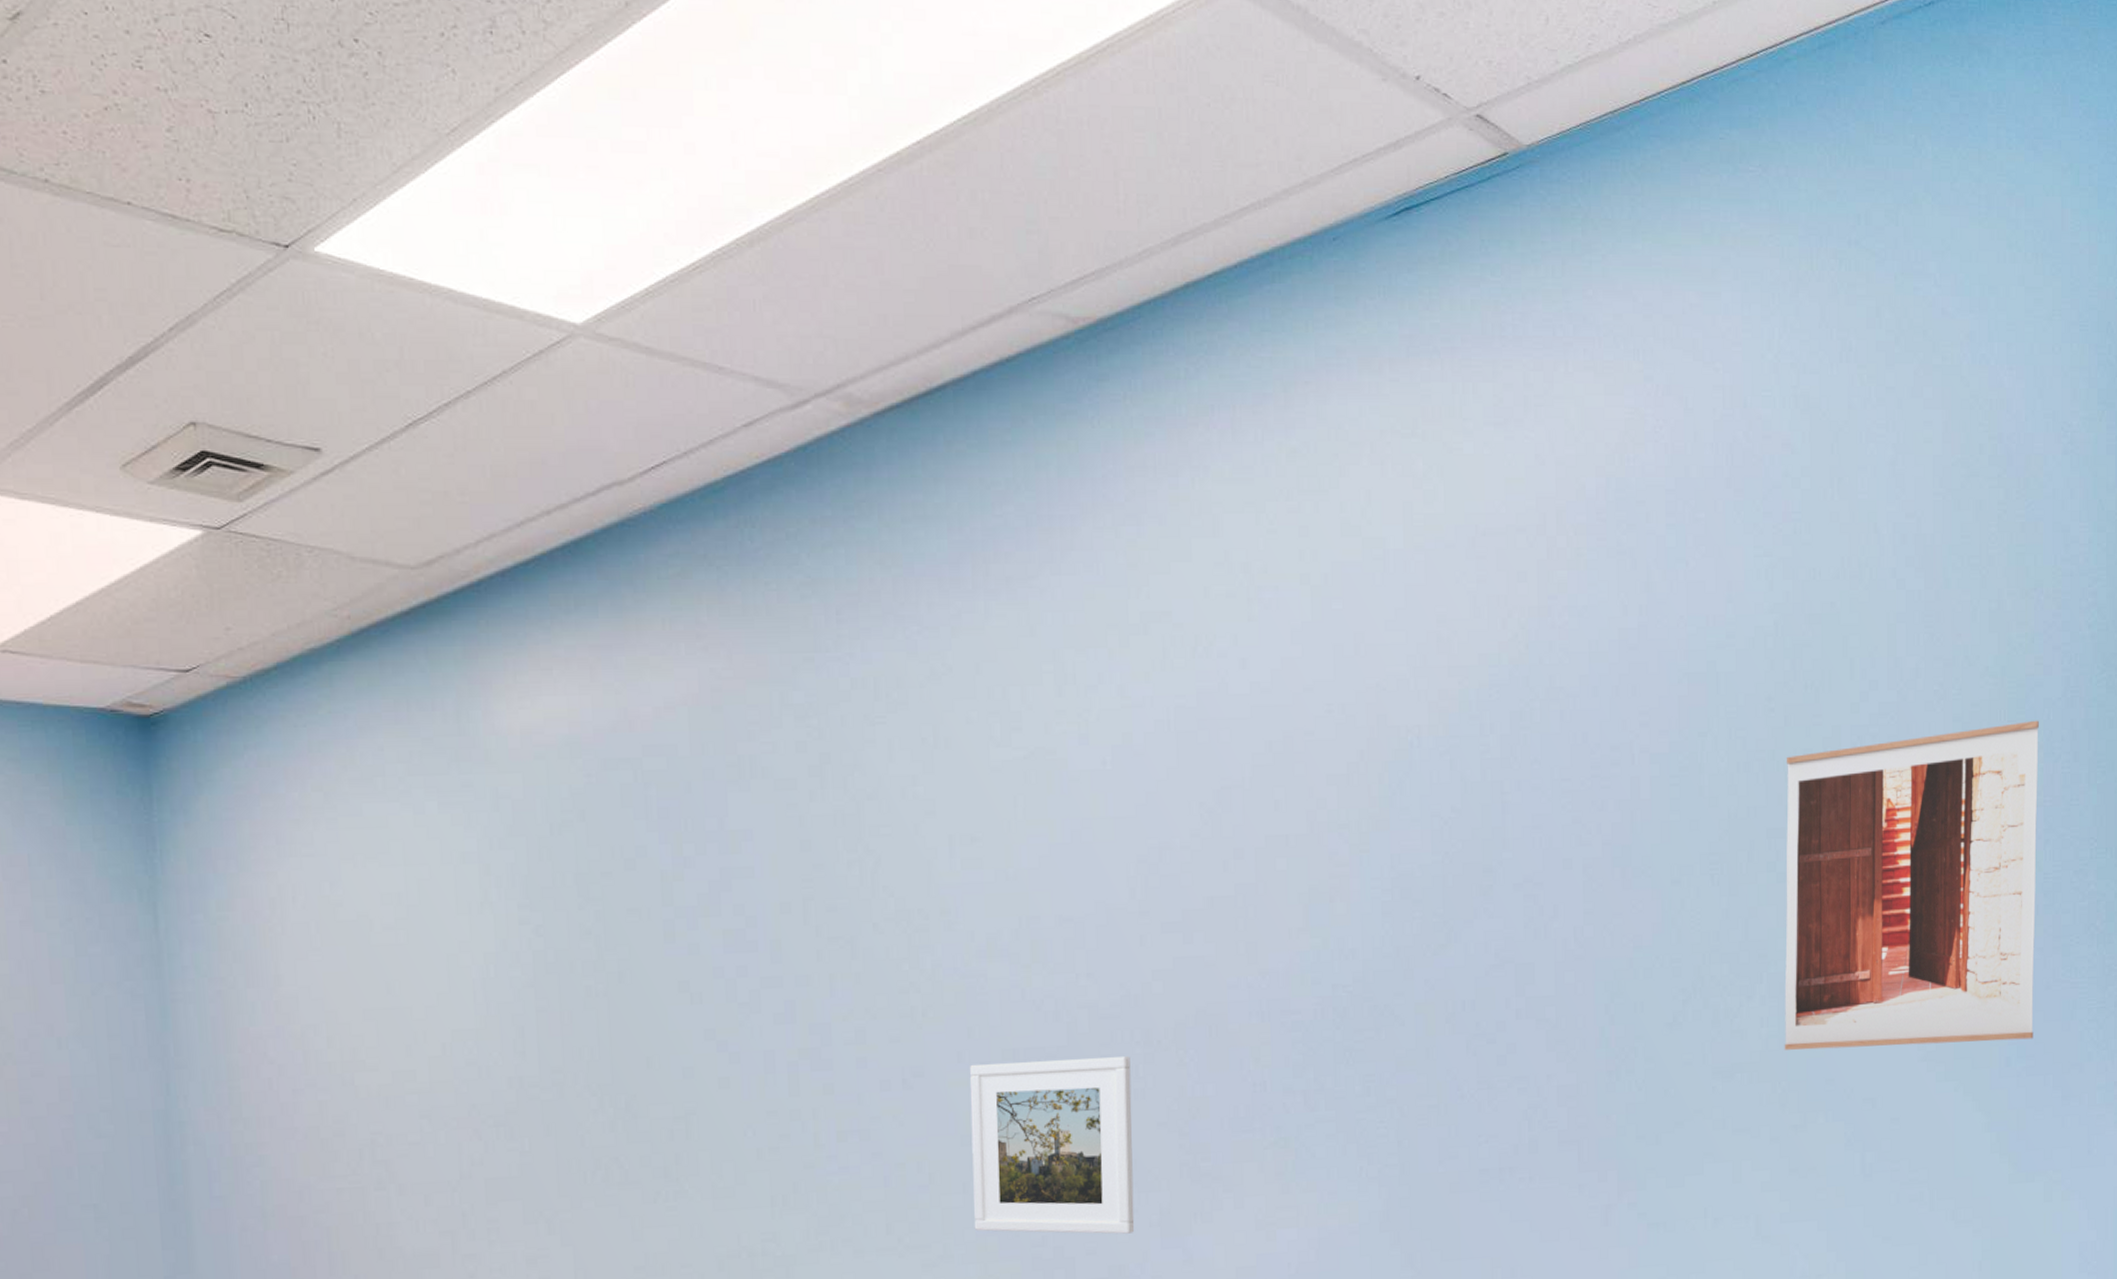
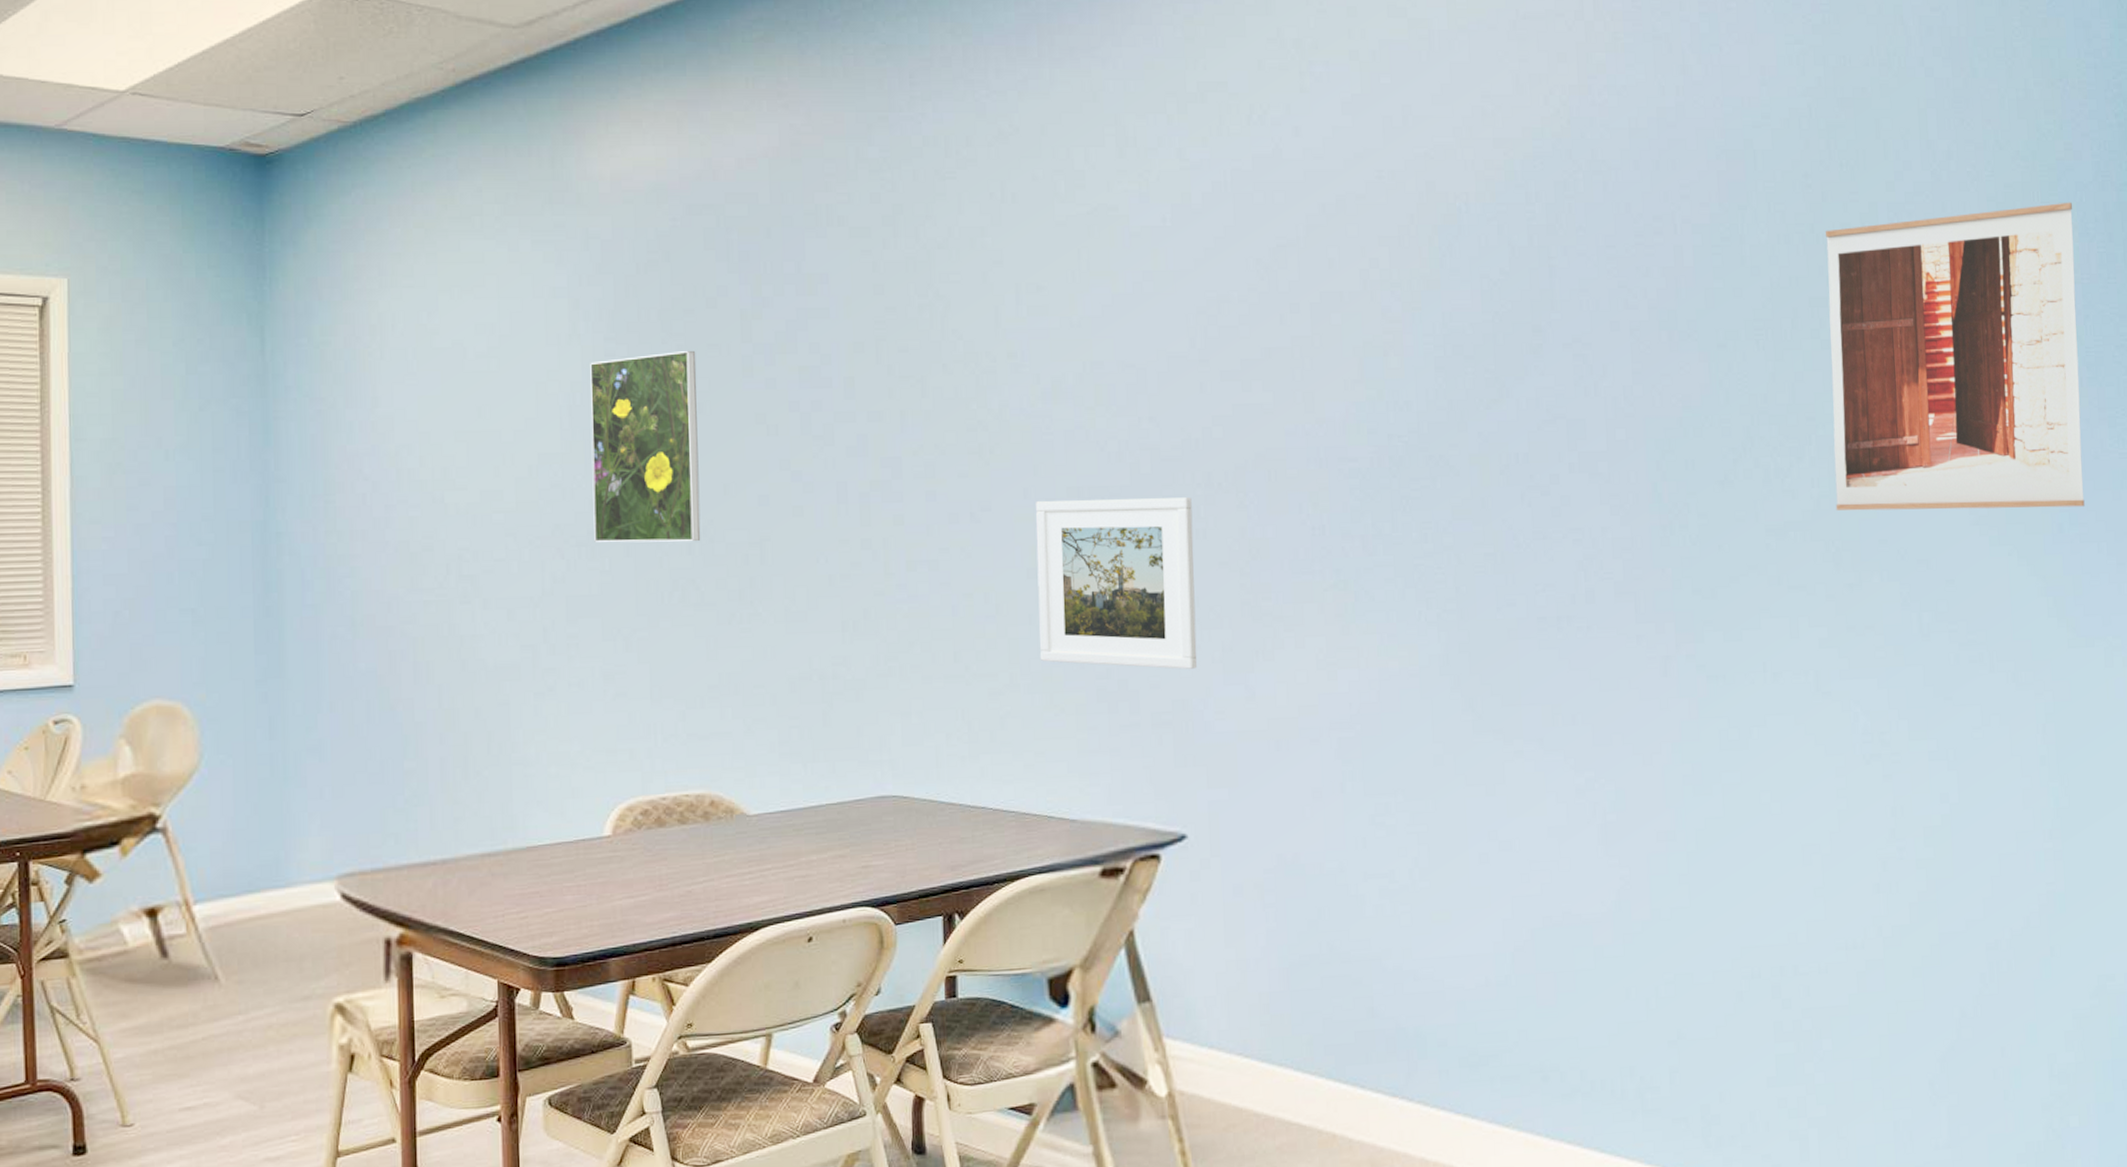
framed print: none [503,915,624,1122] -> present [590,350,701,543]

